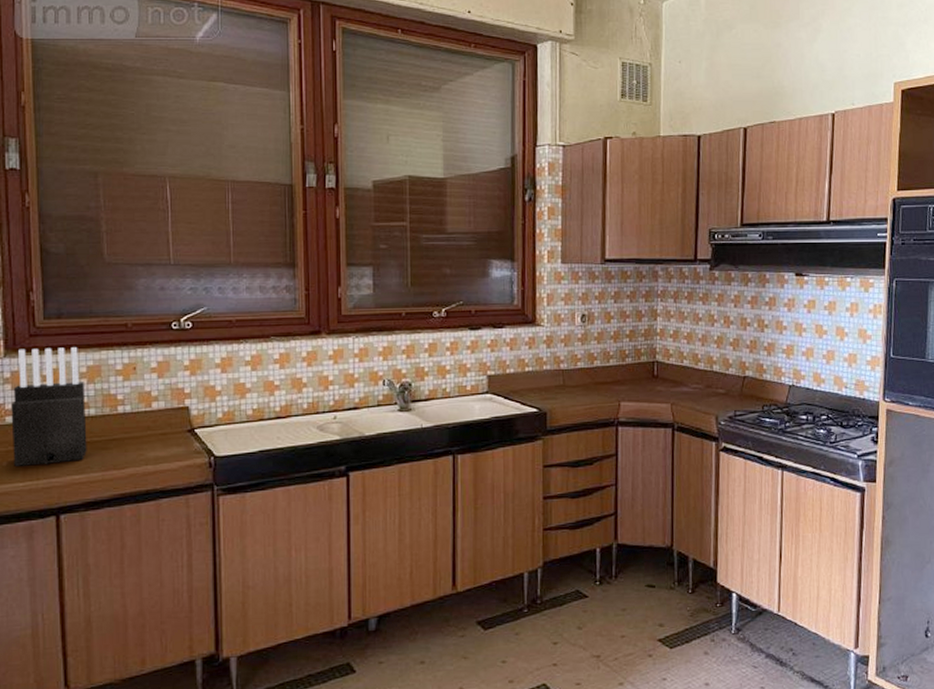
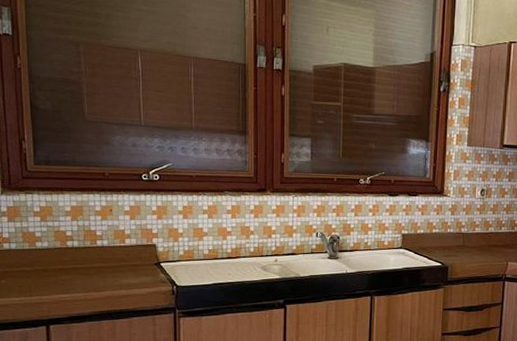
knife block: present [11,347,87,466] -> none [8,188,72,285]

